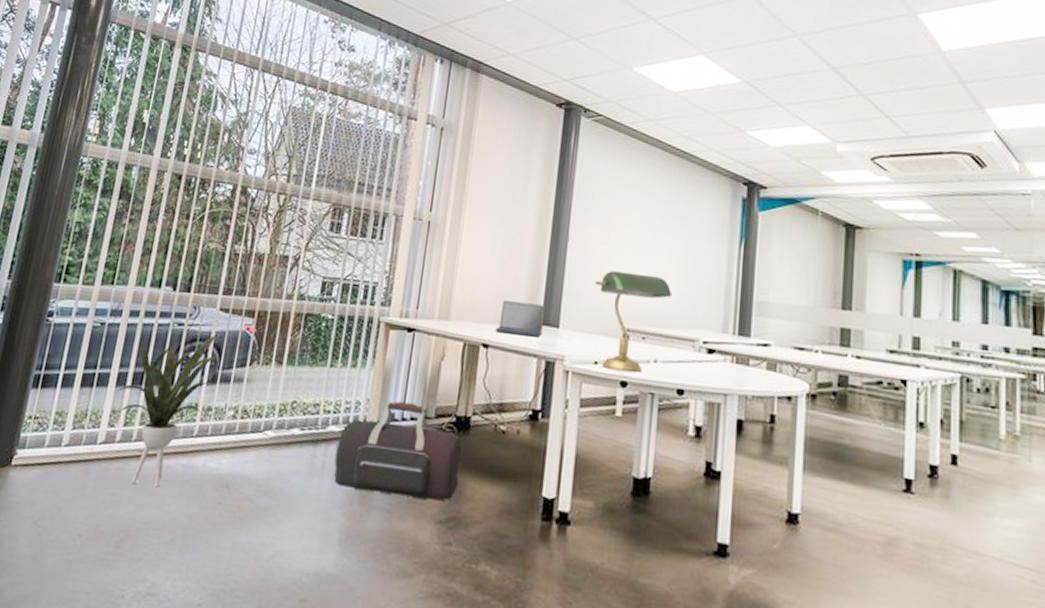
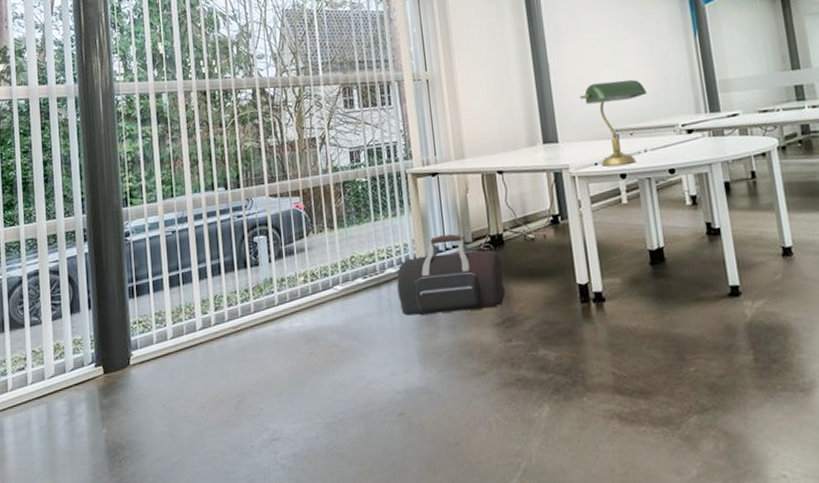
house plant: present [114,334,220,487] -> none [199,217,280,355]
laptop: present [495,300,546,338] -> none [505,127,545,159]

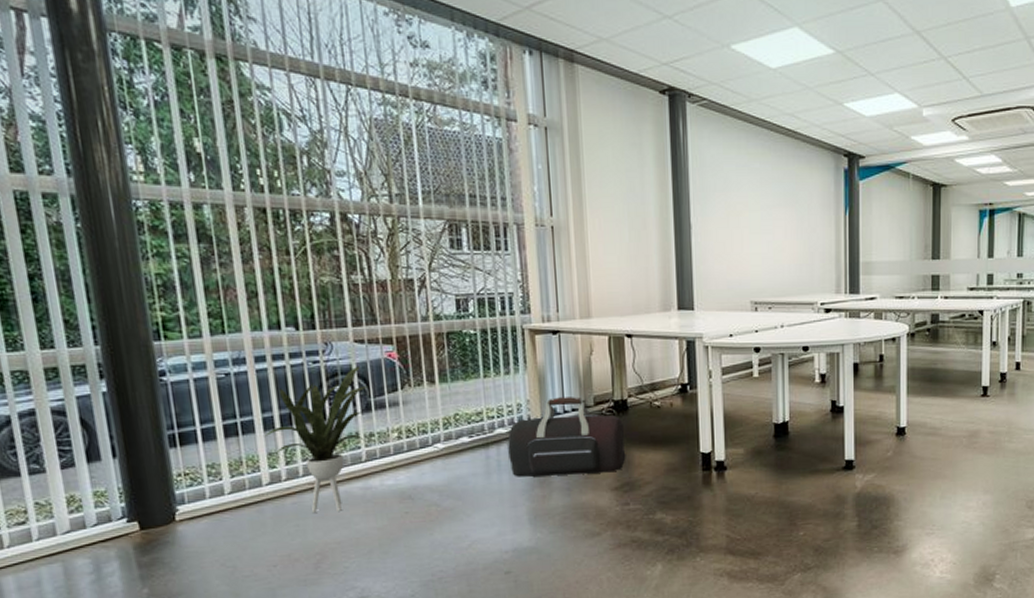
house plant: none [199,217,280,355] -> present [264,366,368,513]
desk lamp: present [579,79,648,167] -> none [720,251,791,339]

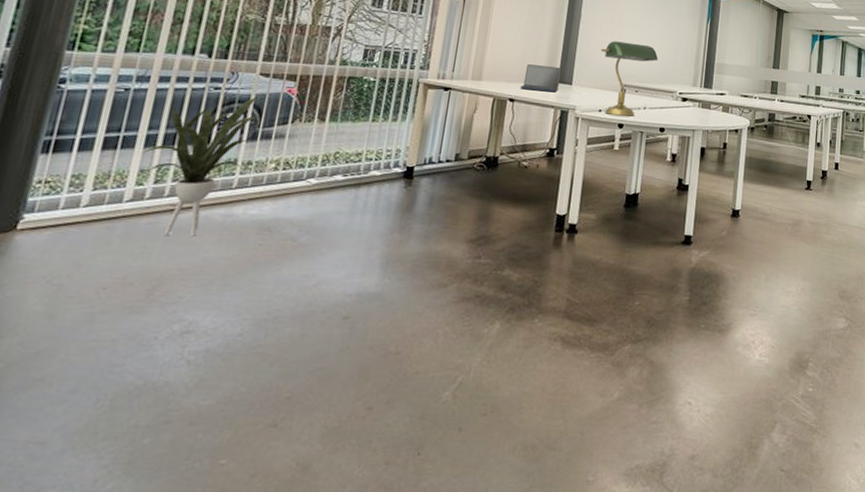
duffel bag: present [507,397,626,477] -> none [375,147,491,225]
laptop: none [636,292,680,322] -> present [520,64,562,93]
desk lamp: none [720,251,791,339] -> present [600,41,659,117]

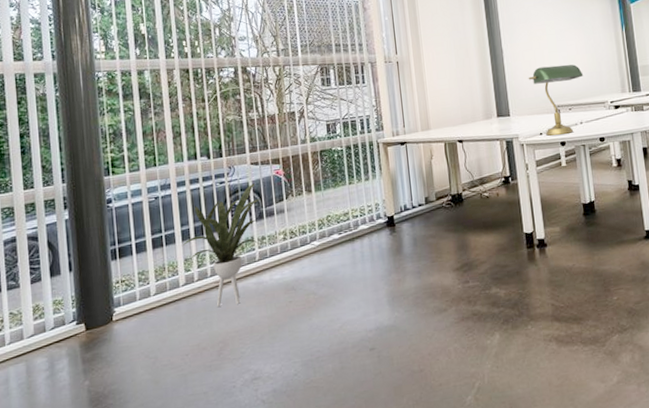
laptop: present [520,64,562,93] -> none [465,103,499,130]

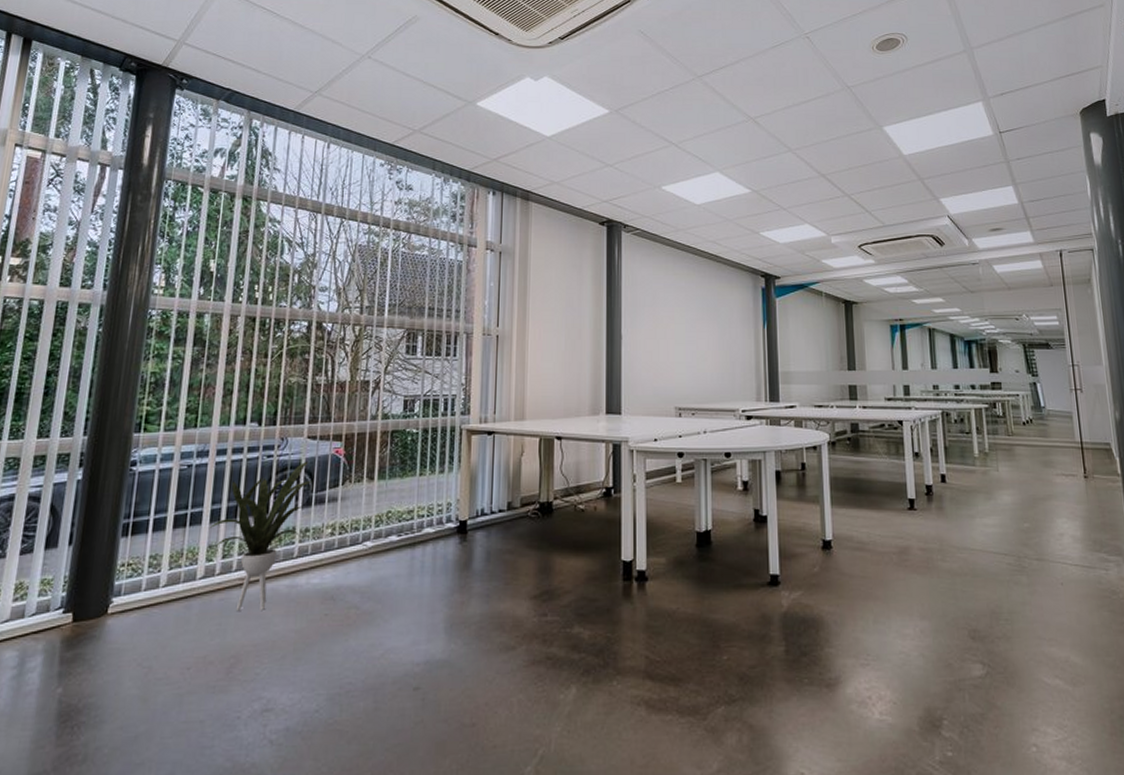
desk lamp: present [528,64,584,136] -> none [647,360,713,443]

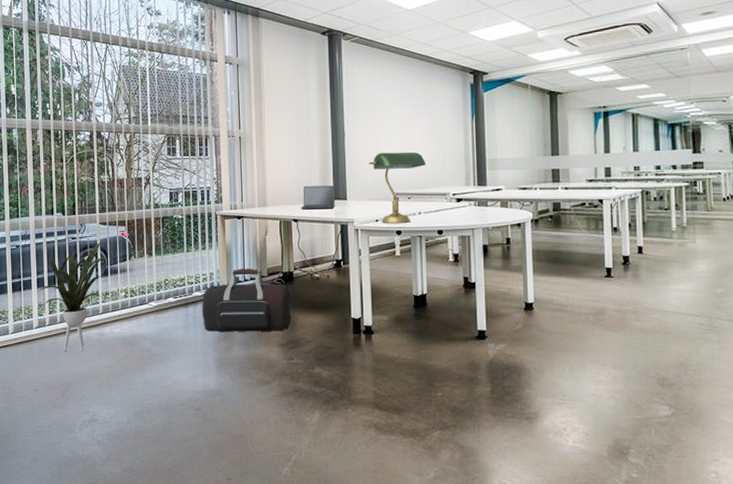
duffel bag: none [433,497,548,580] -> present [202,268,292,331]
laptop: none [566,397,608,425] -> present [301,185,336,210]
desk lamp: none [647,360,713,443] -> present [368,151,427,223]

